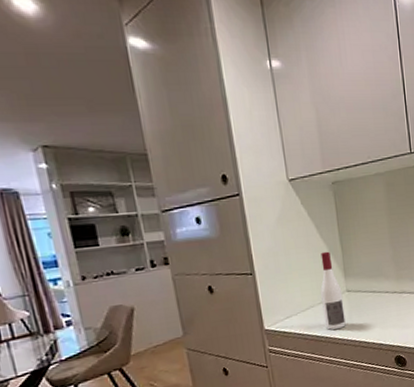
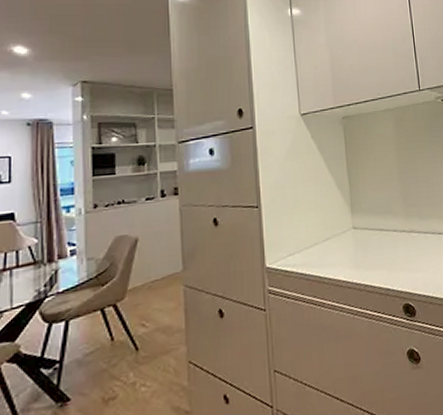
wine bottle: present [320,251,346,330] -> none [326,185,351,270]

